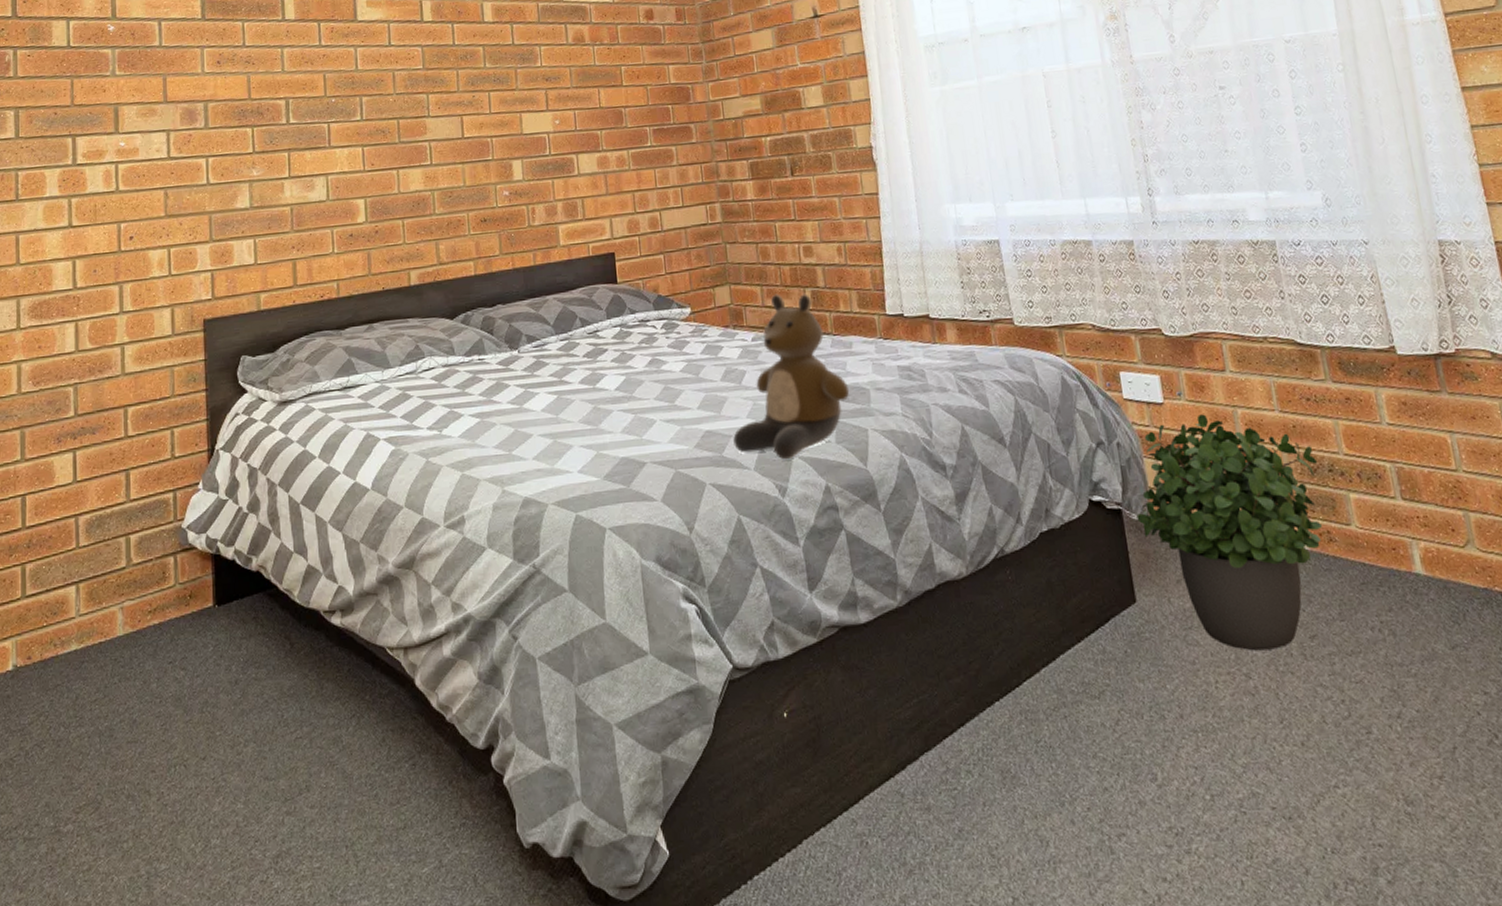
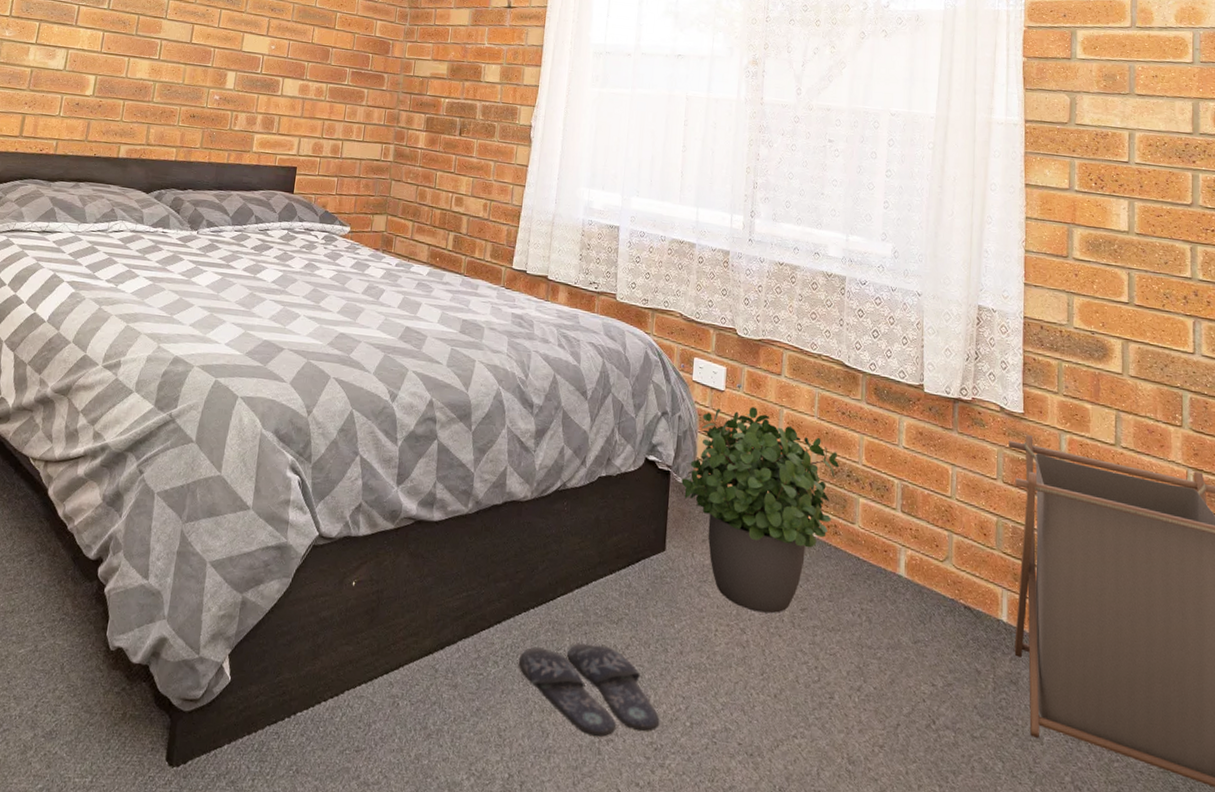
bear: present [733,293,850,460] -> none [361,231,468,372]
slippers: none [995,727,1175,833] -> present [519,643,660,736]

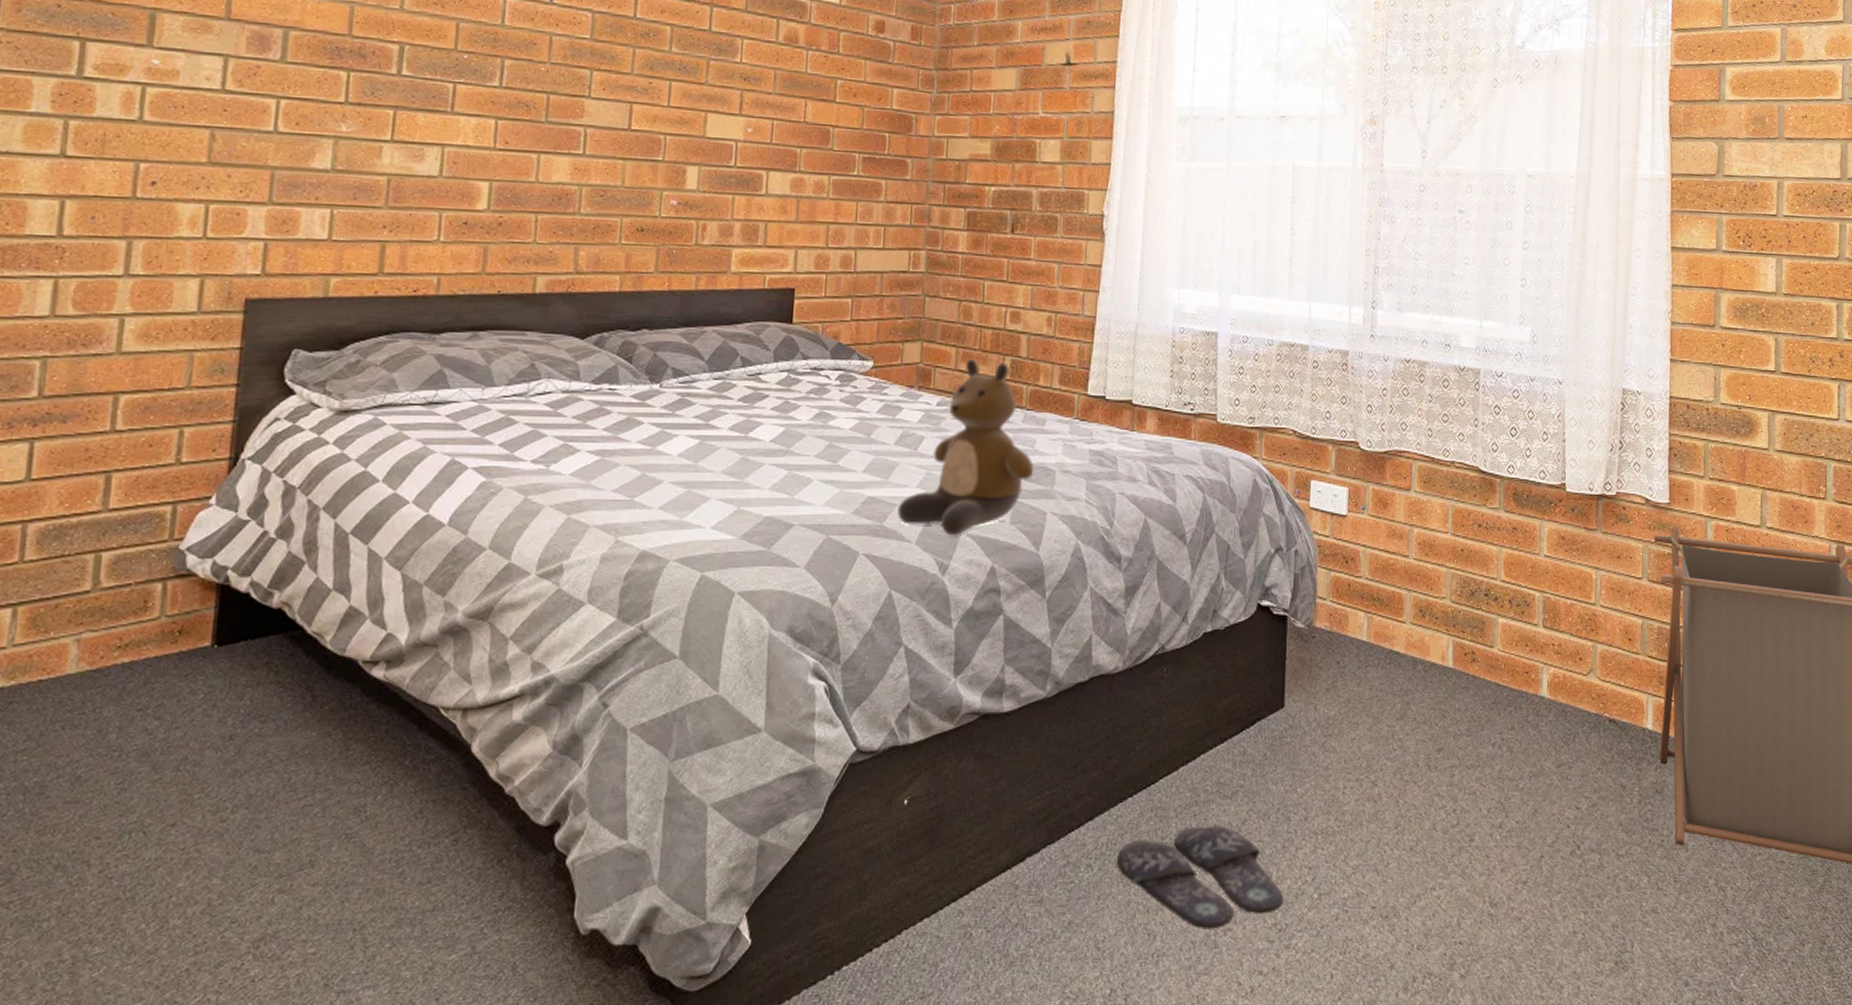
bear: none [361,231,468,372] -> present [897,358,1035,536]
potted plant: present [681,407,839,614] -> none [1300,530,1476,760]

